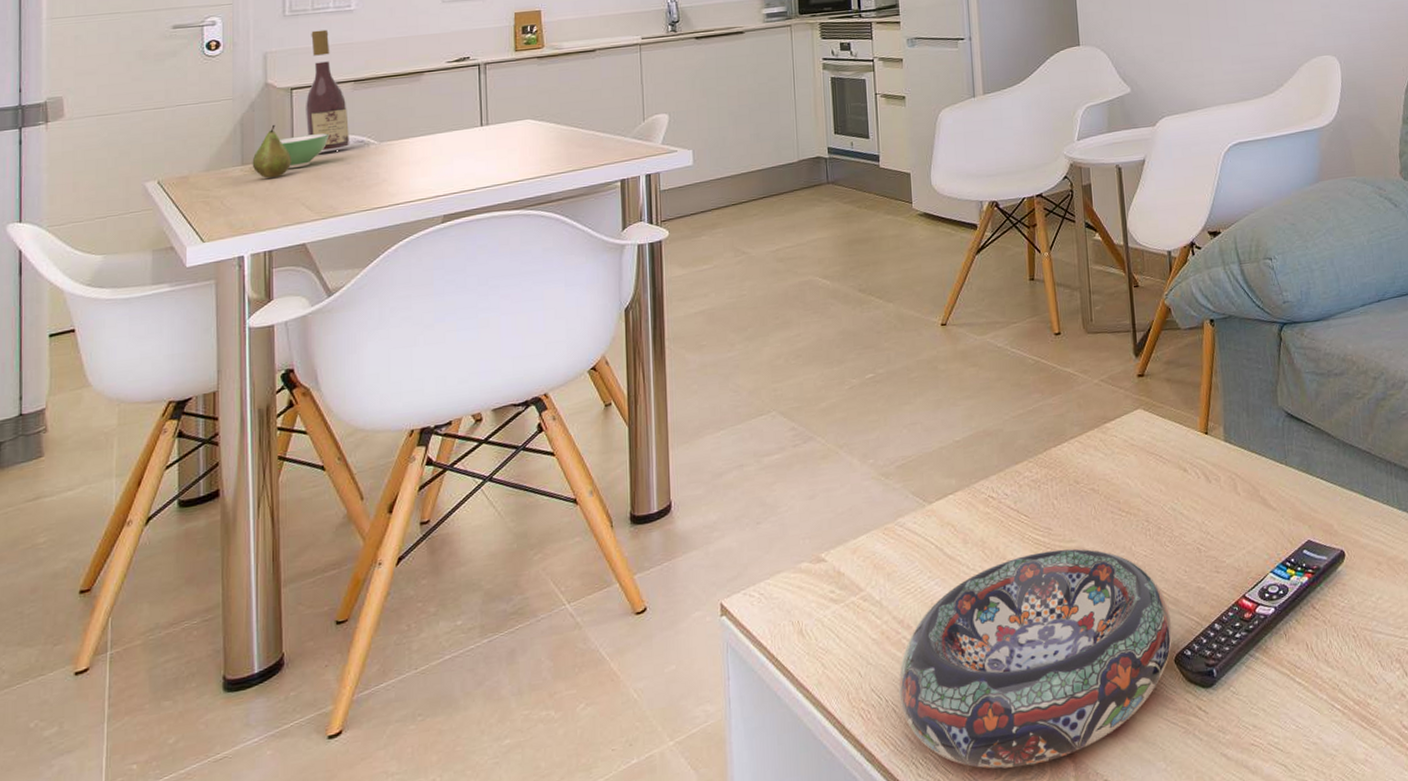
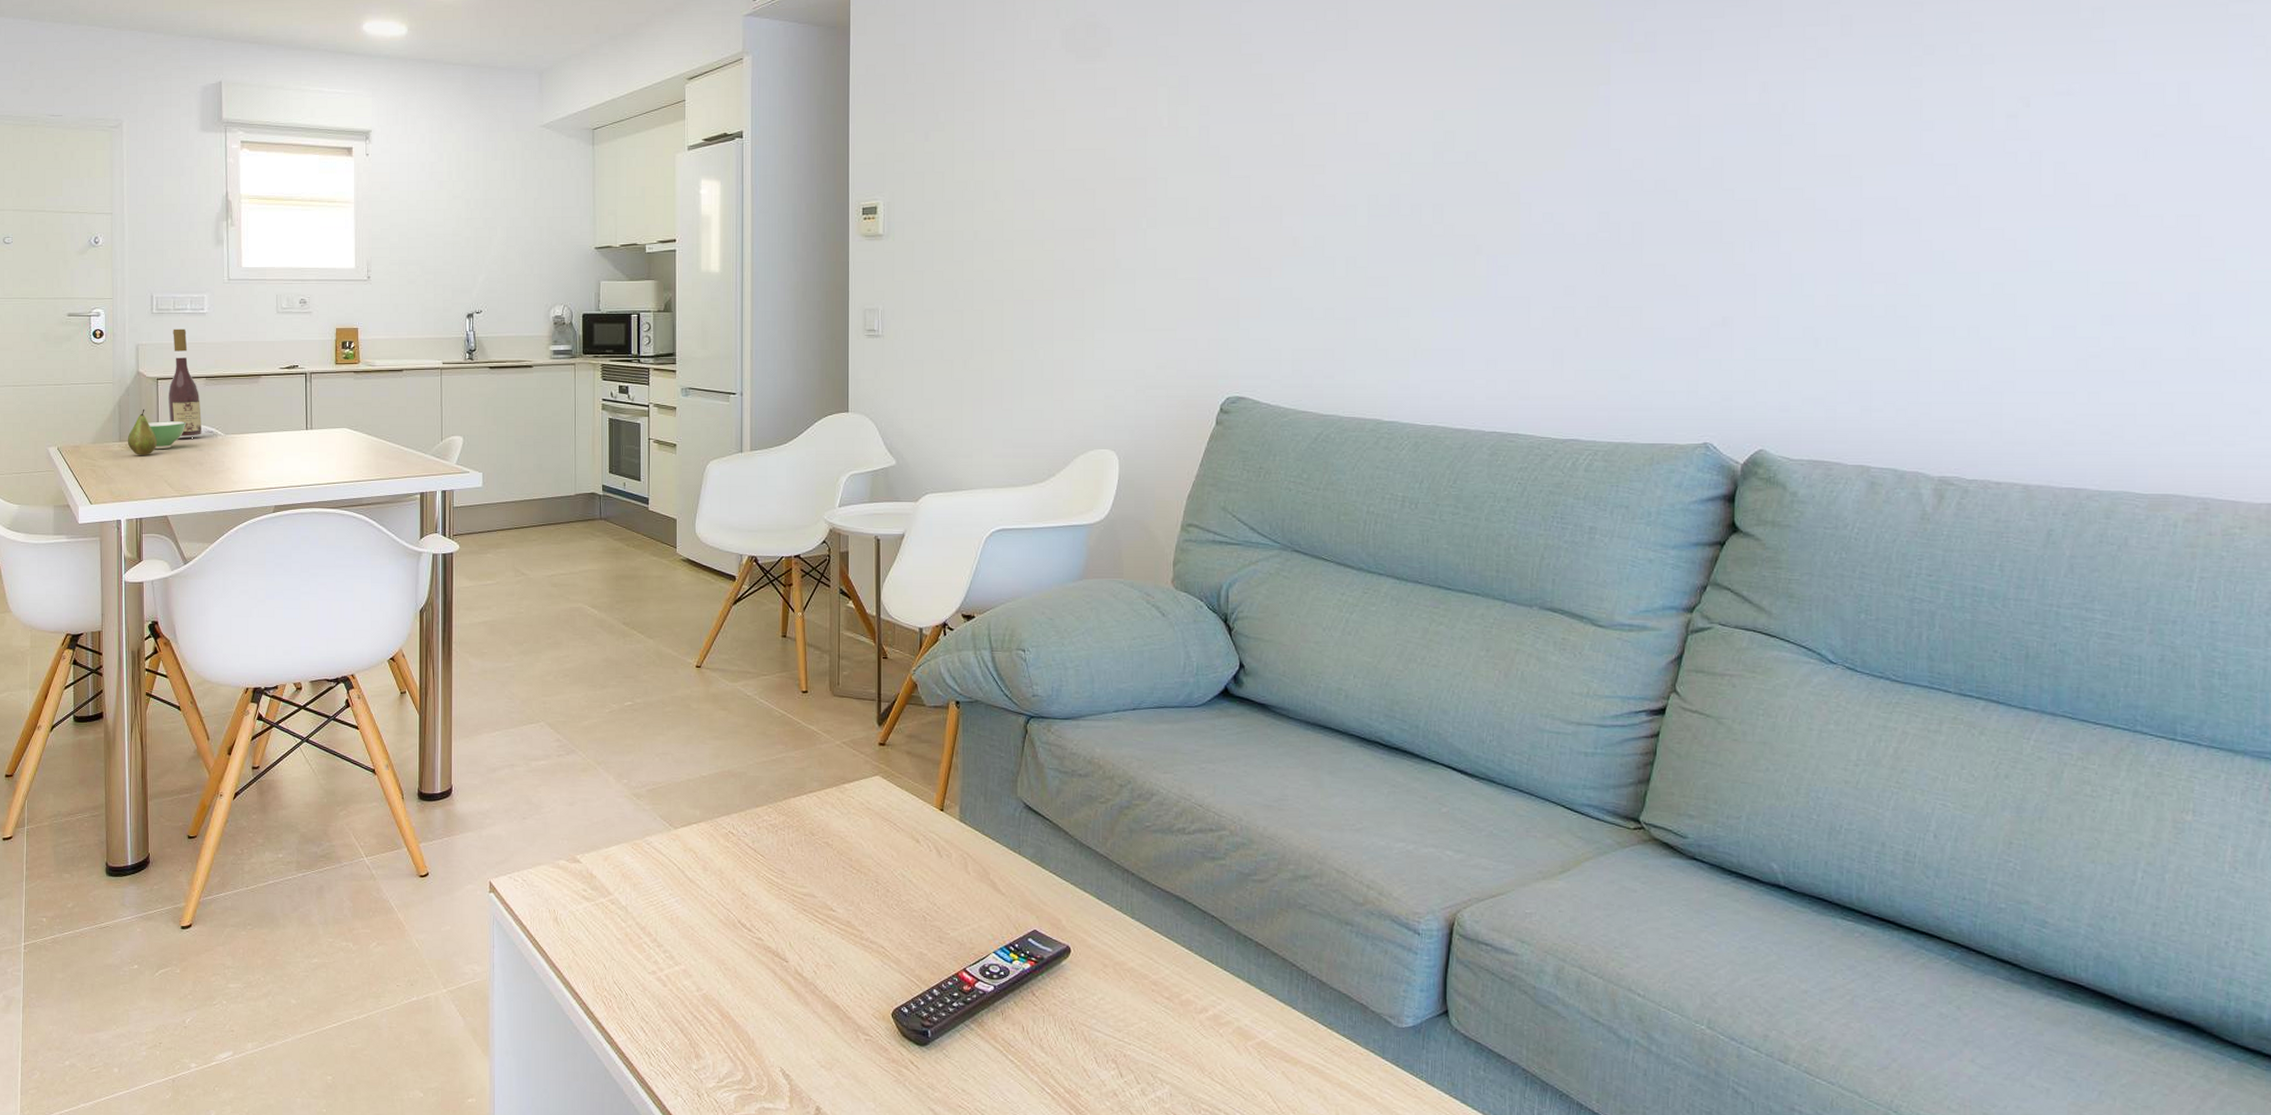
decorative bowl: present [898,548,1173,769] -> none [638,891,892,1079]

